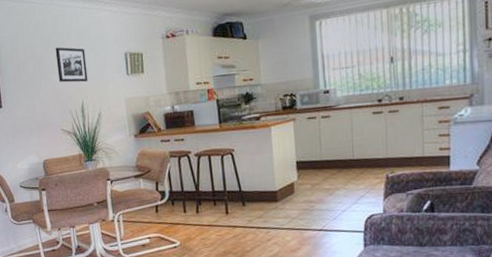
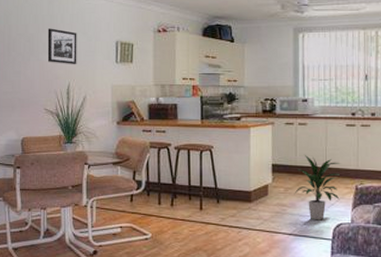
indoor plant: none [321,147,370,214] -> present [294,154,341,221]

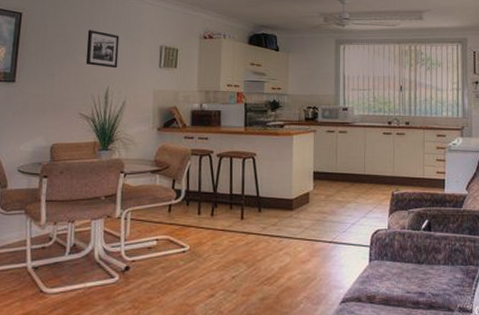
indoor plant: present [294,154,341,221] -> none [334,161,378,227]

